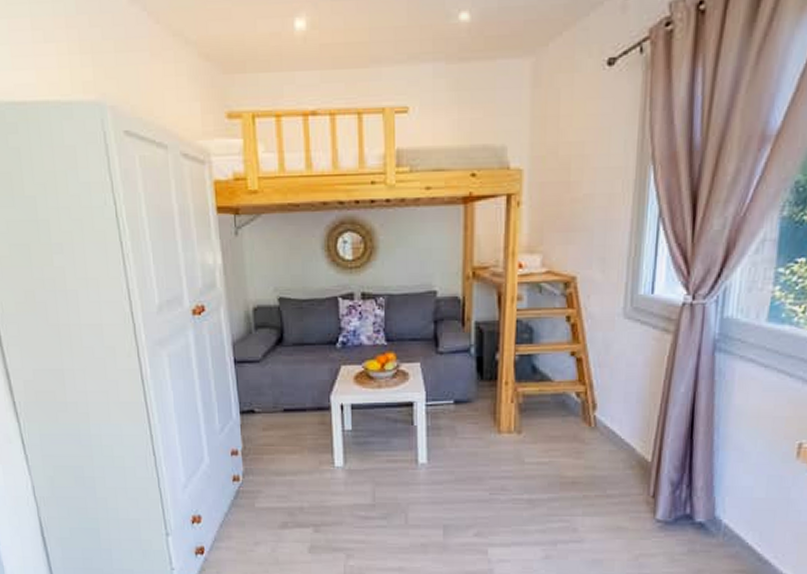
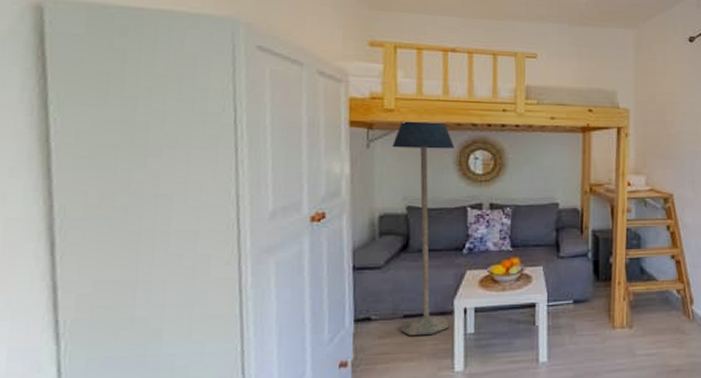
floor lamp: none [259,202,328,430] -> present [392,121,454,337]

